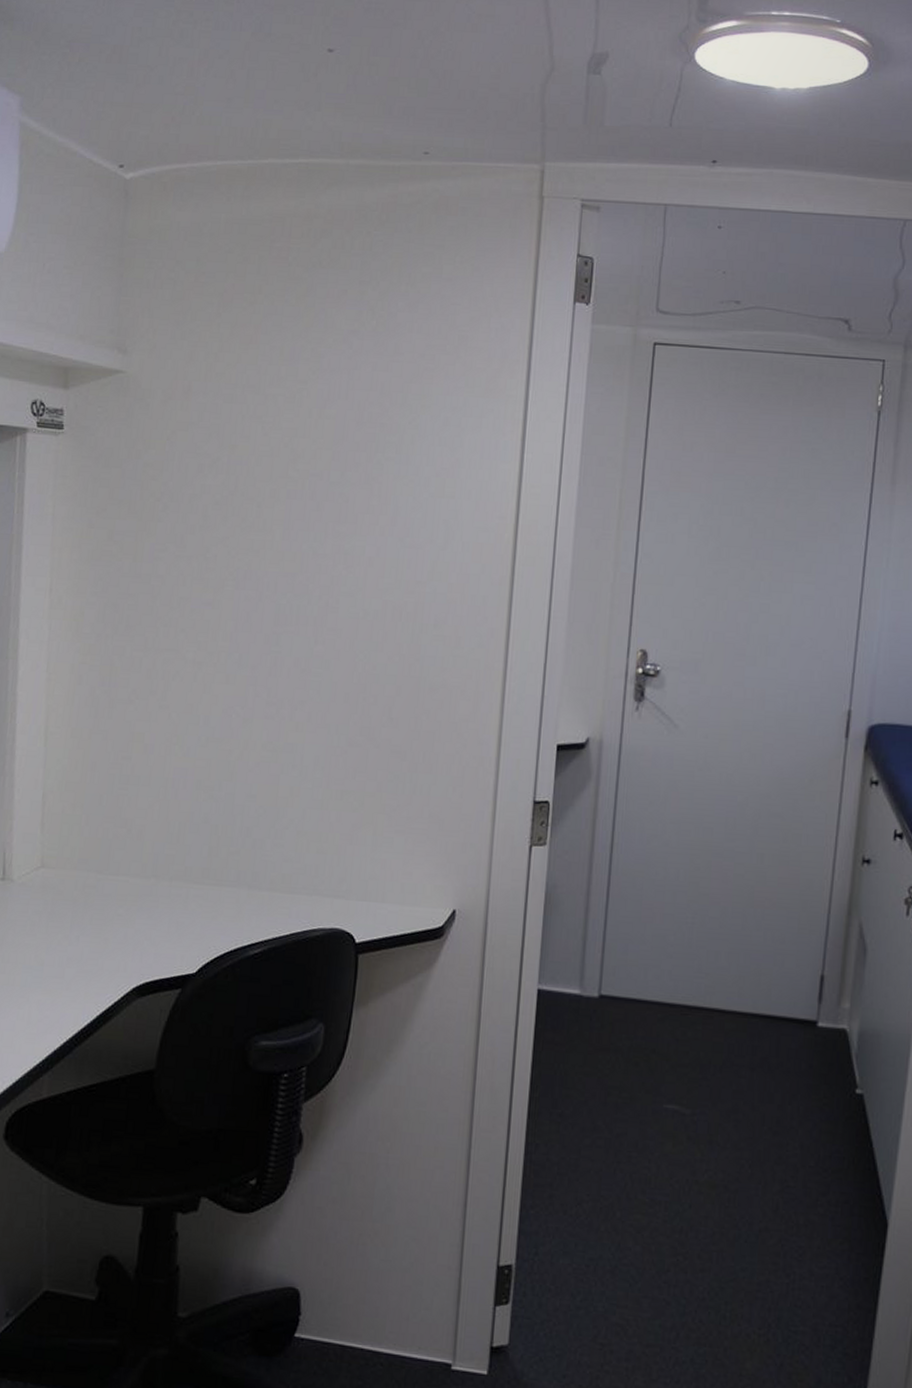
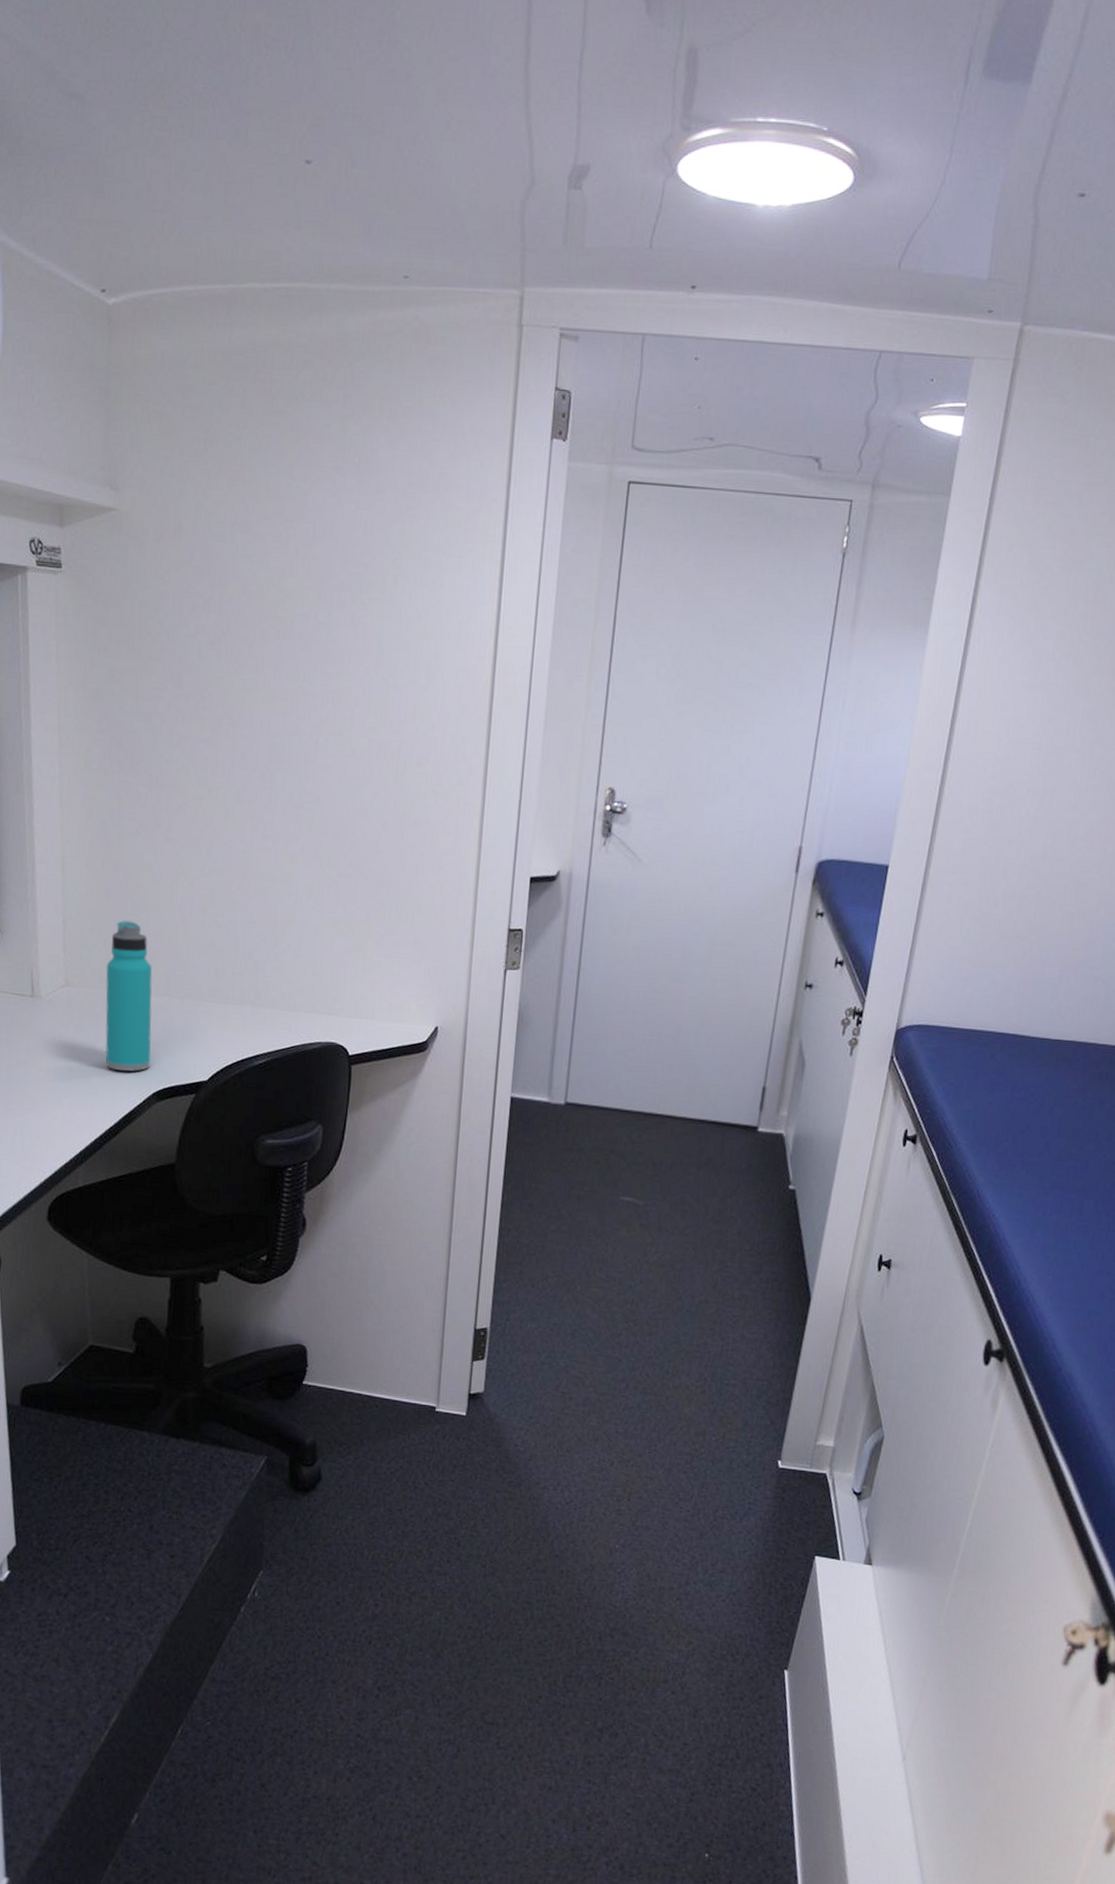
water bottle: none [81,795,140,964] -> present [105,920,153,1072]

